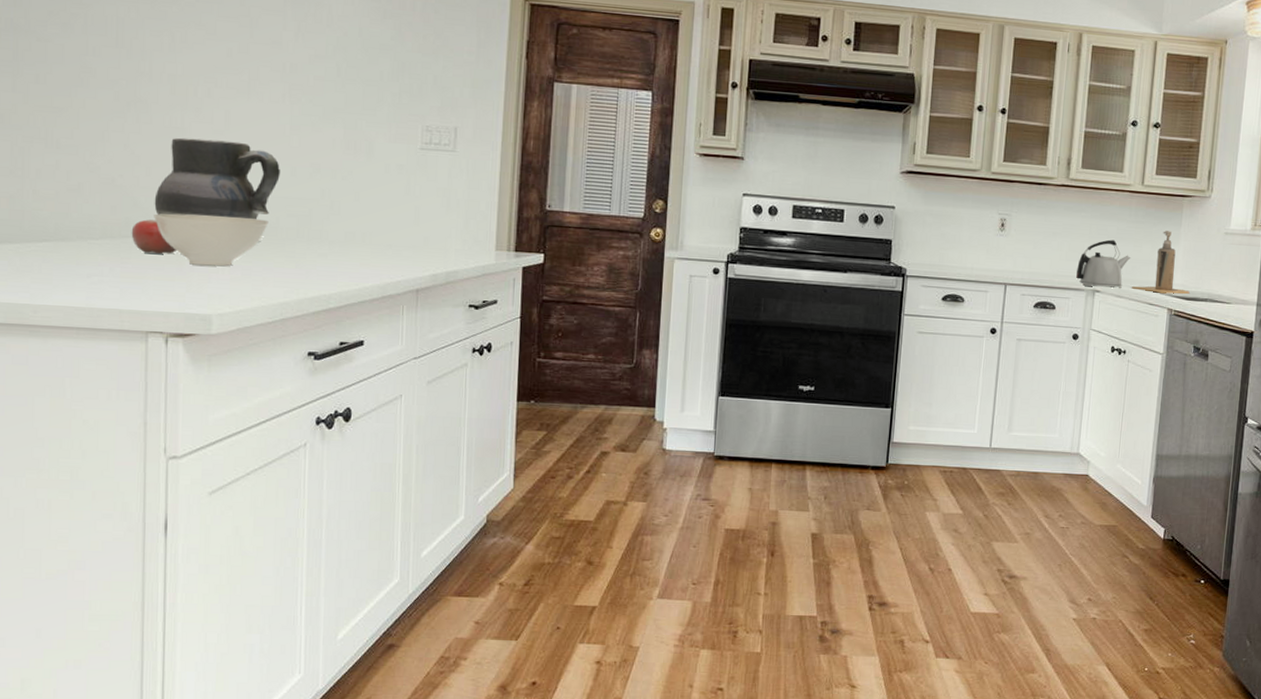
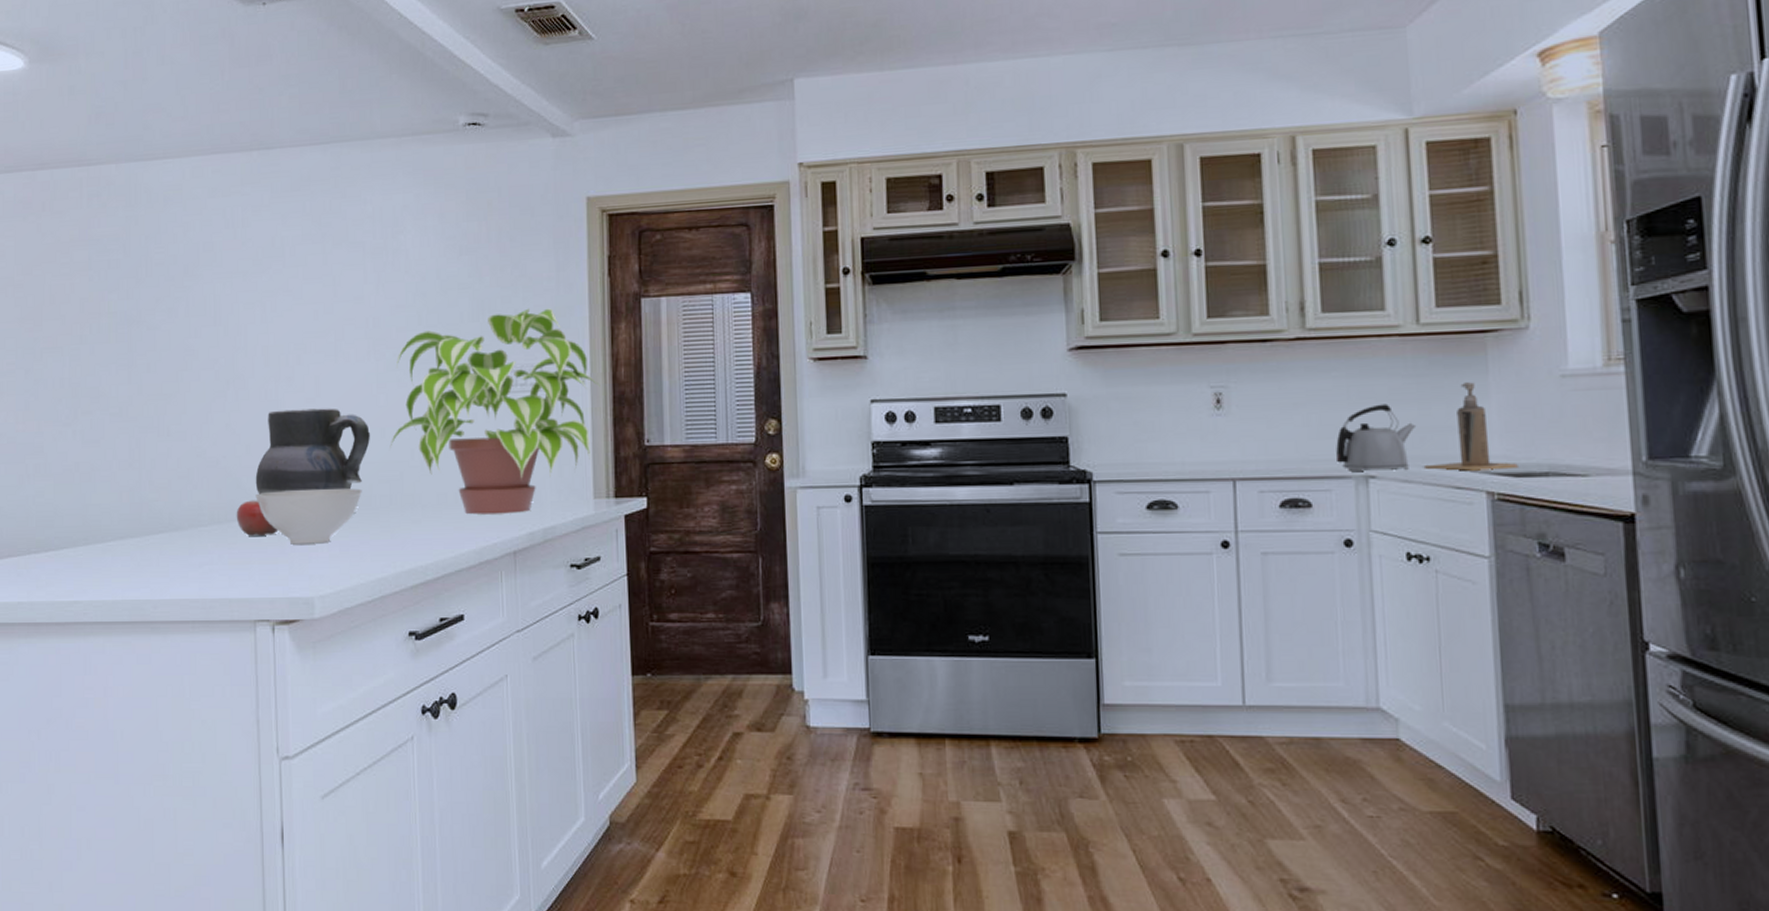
plant: none [300,76,510,257] -> present [390,308,600,515]

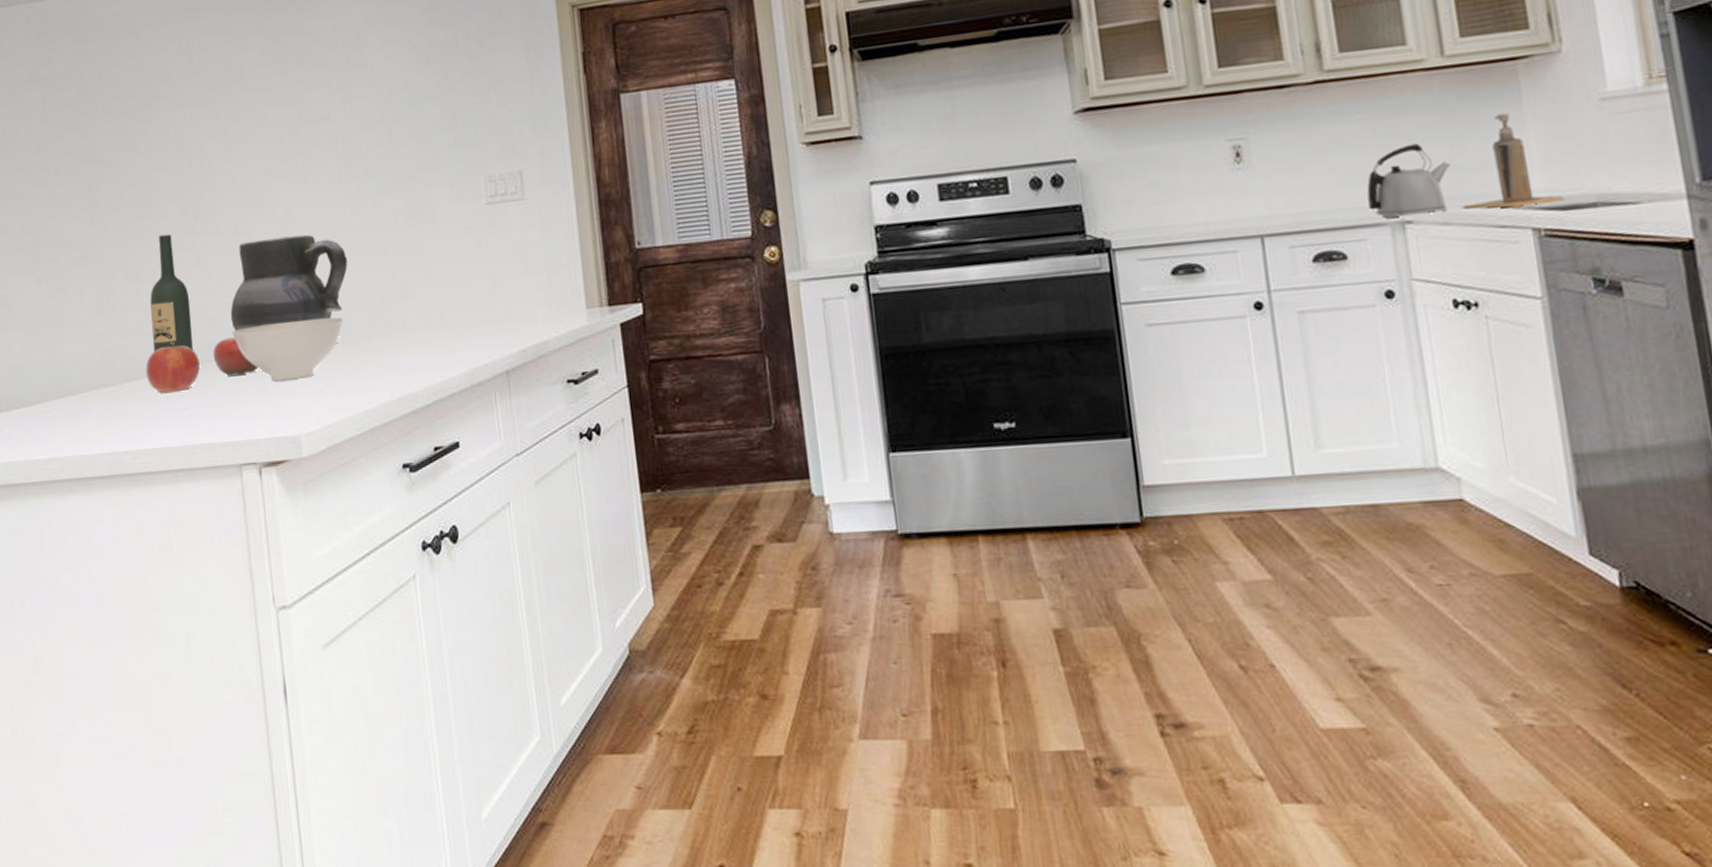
fruit: none [171,499,223,548] -> present [145,341,200,394]
wine bottle: none [179,397,218,509] -> present [150,234,193,352]
plant: present [390,308,600,515] -> none [368,112,584,336]

